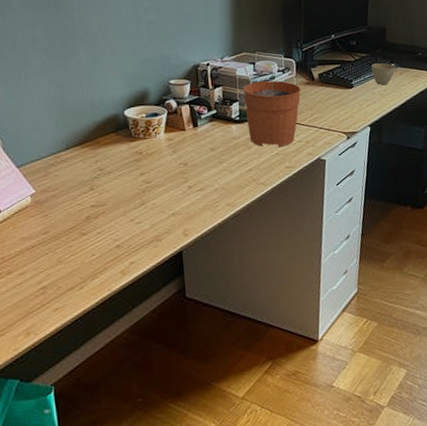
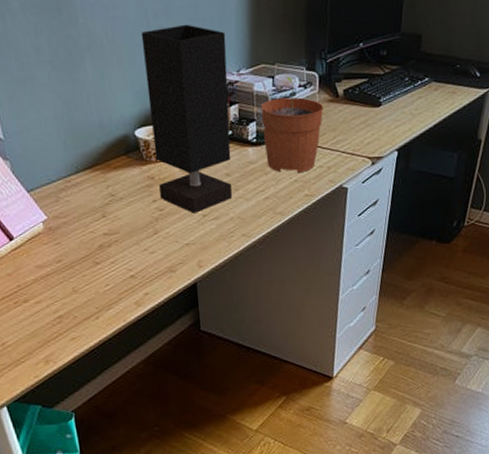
table lamp: none [132,18,217,185] -> present [141,24,233,213]
cup: present [371,63,396,85] -> none [403,77,430,103]

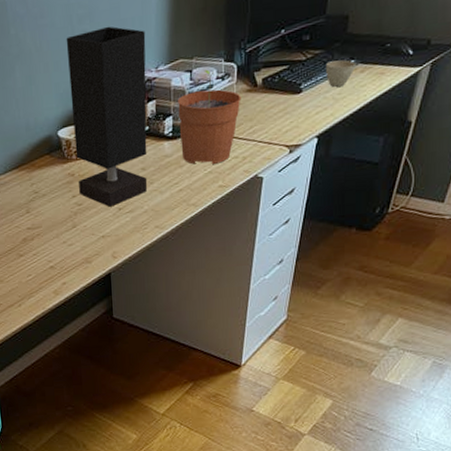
cup: none [403,77,430,103] -> present [326,60,356,87]

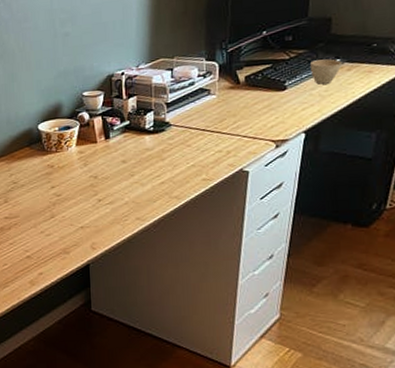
table lamp: present [66,26,148,207] -> none [48,29,128,198]
plant pot: present [178,69,241,165] -> none [159,68,224,158]

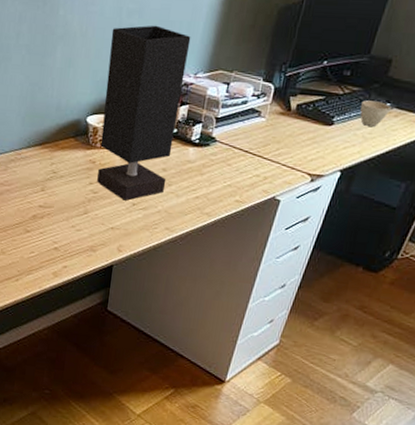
table lamp: none [48,29,128,198] -> present [97,25,191,201]

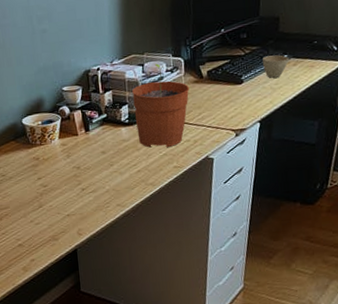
table lamp: present [97,25,191,201] -> none [27,26,108,188]
plant pot: none [205,85,273,179] -> present [132,63,190,148]

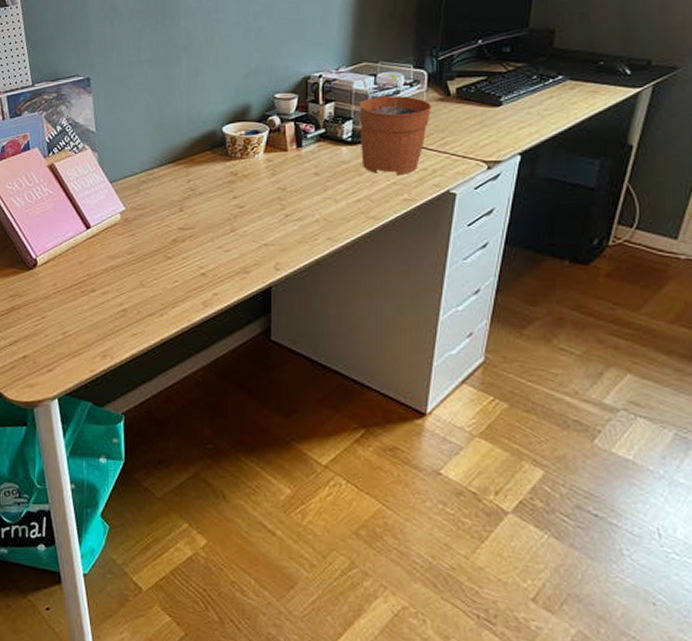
cup: present [263,55,289,78] -> none [530,75,565,102]

